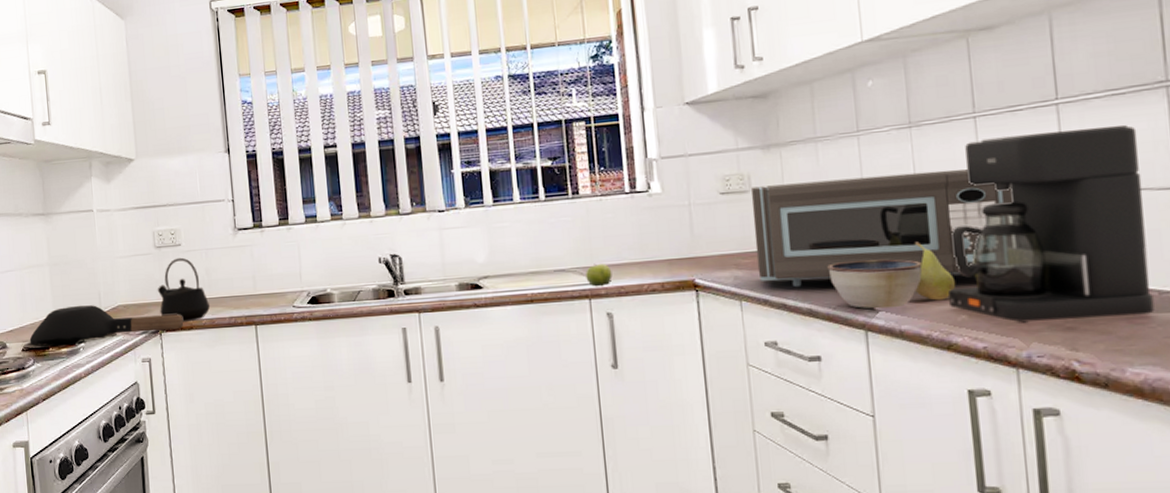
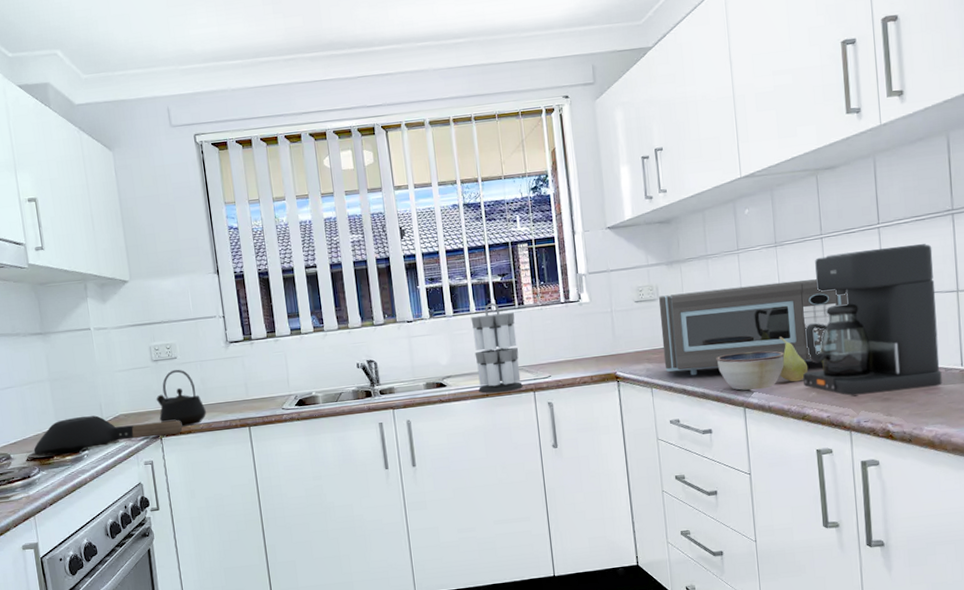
spice rack: none [514,191,576,300] -> present [471,302,523,394]
fruit: present [586,263,612,287] -> none [530,362,552,382]

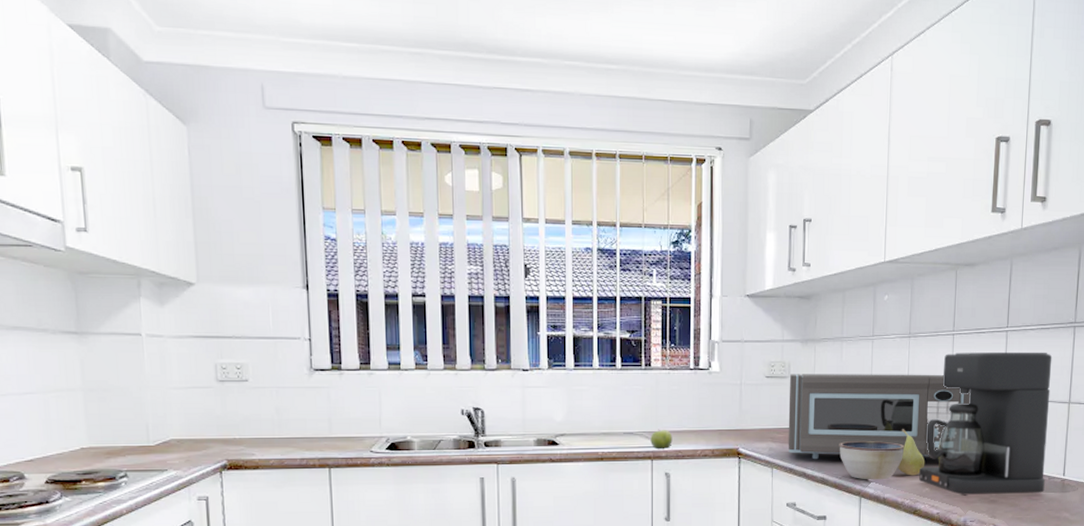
frying pan: present [33,415,183,455] -> none [55,436,249,478]
kettle: present [156,369,207,428] -> none [218,394,280,462]
spice rack: present [471,302,523,394] -> none [593,360,641,458]
fruit: none [530,362,552,382] -> present [650,429,673,450]

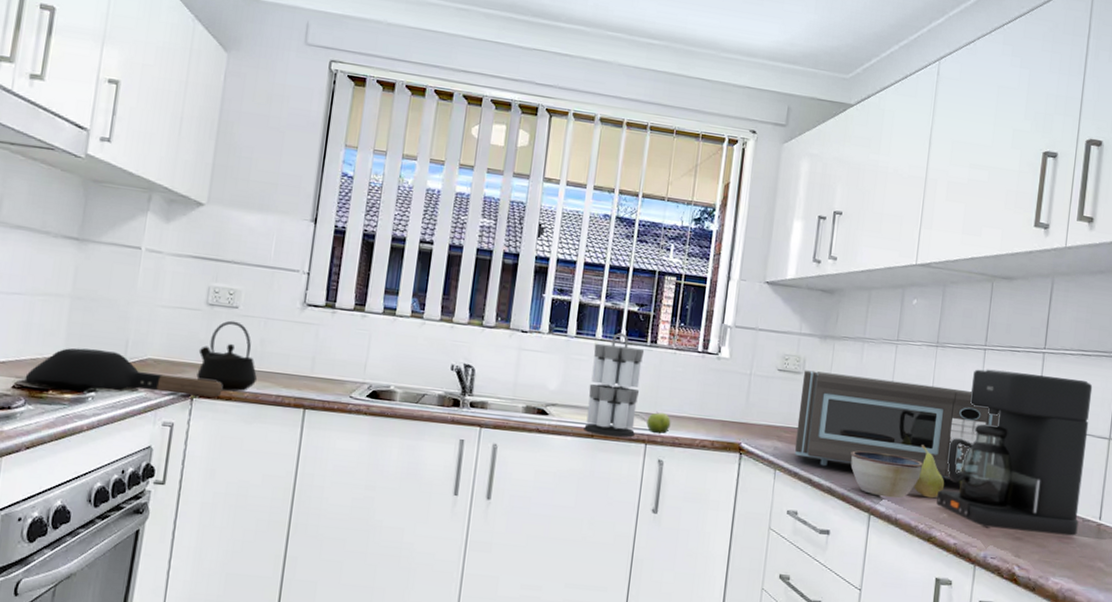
frying pan: none [55,436,249,478] -> present [25,347,223,398]
kettle: none [218,394,280,462] -> present [196,320,258,393]
spice rack: none [593,360,641,458] -> present [584,332,645,438]

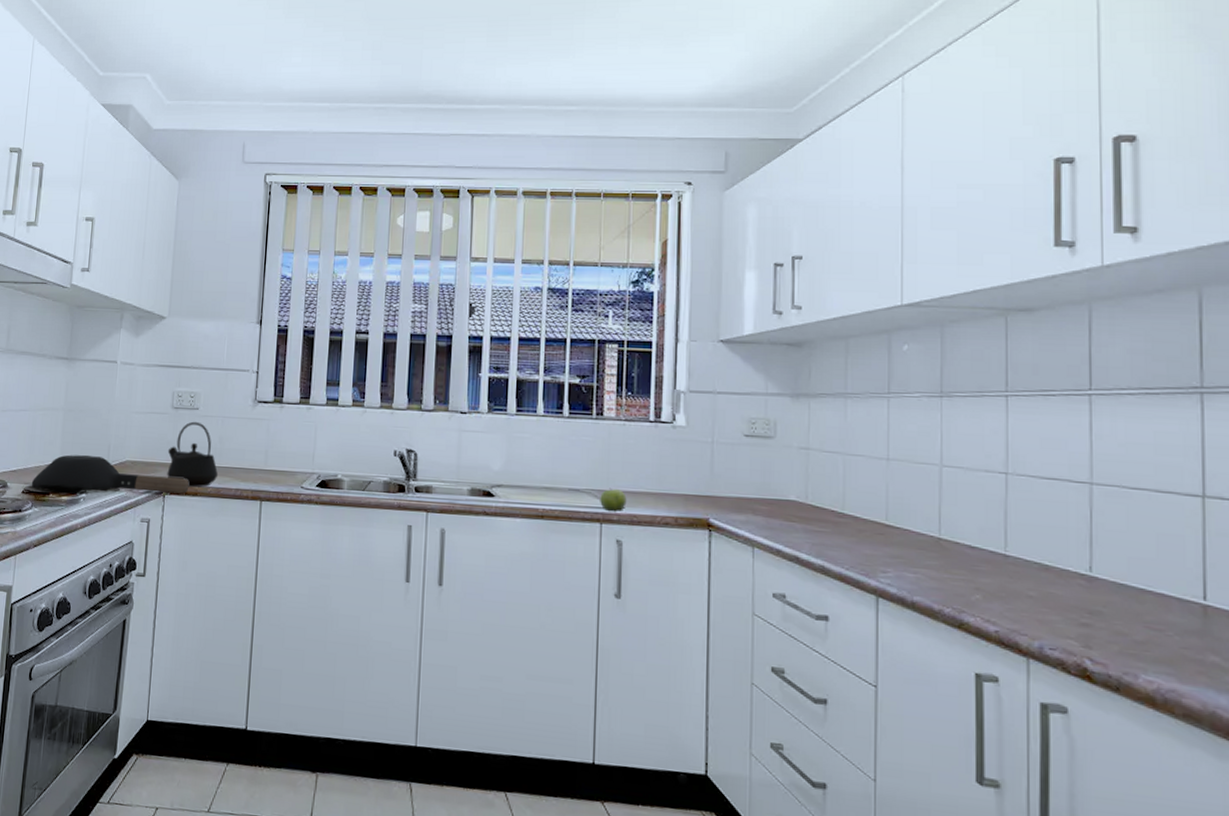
spice rack: present [584,332,645,438] -> none [533,406,591,518]
microwave: present [794,370,1001,486] -> none [774,434,1038,561]
bowl: present [850,450,923,499] -> none [844,522,941,578]
fruit: present [913,445,945,499] -> none [931,513,973,577]
coffee maker: present [936,369,1093,536] -> none [965,419,1173,621]

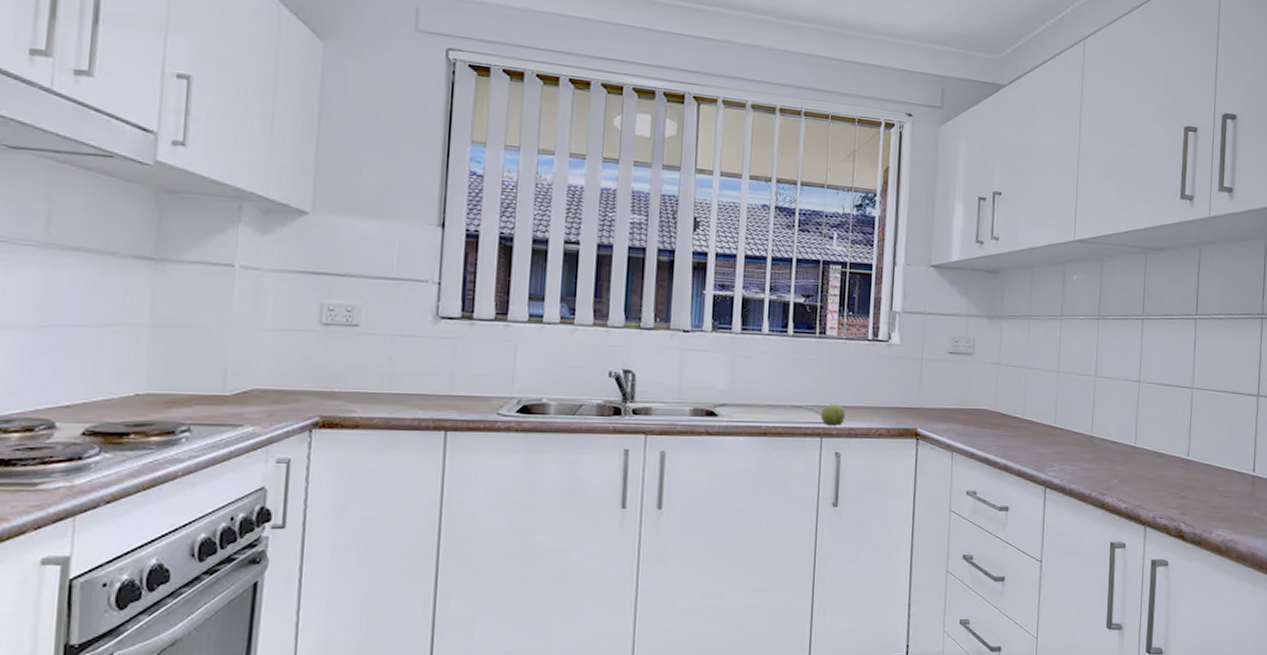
frying pan: present [31,454,189,494] -> none [97,383,347,431]
kettle: present [167,421,219,488] -> none [314,340,388,420]

